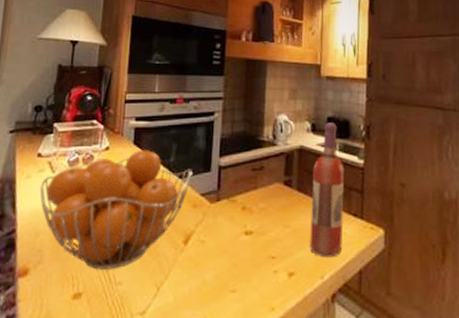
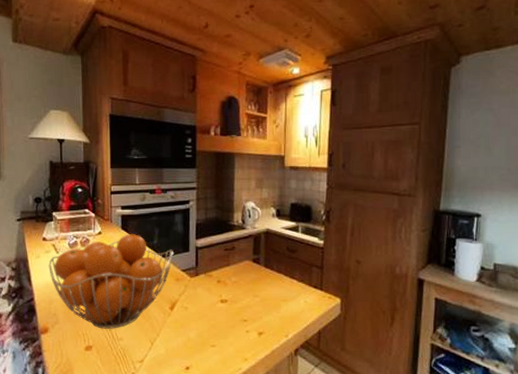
wine bottle: present [310,123,345,258] -> none [276,208,306,321]

